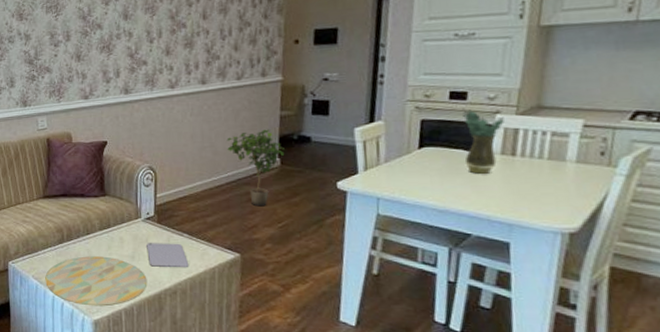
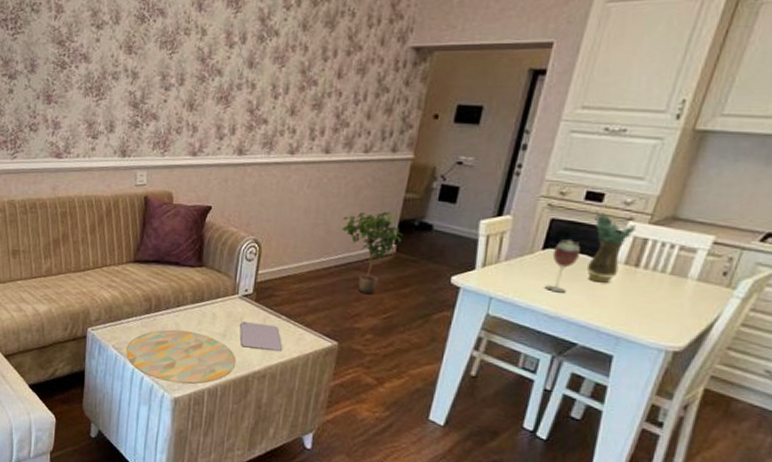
wineglass: none [429,137,455,187] -> present [545,239,580,293]

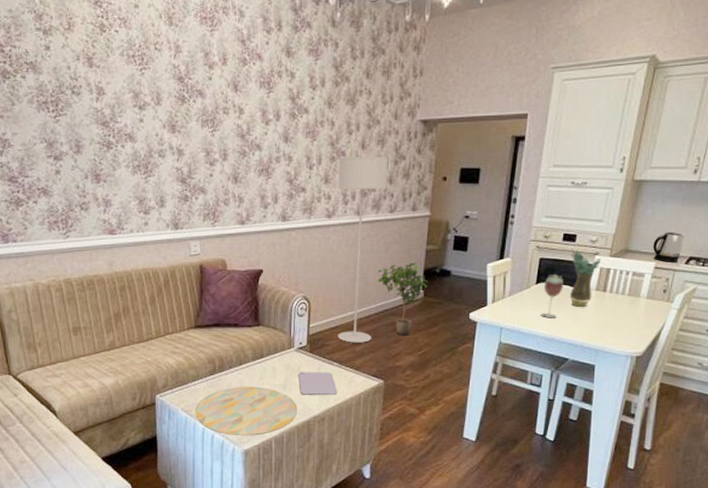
floor lamp: none [289,86,369,298] -> present [338,156,388,343]
kettle: none [712,198,762,240] -> present [653,232,684,263]

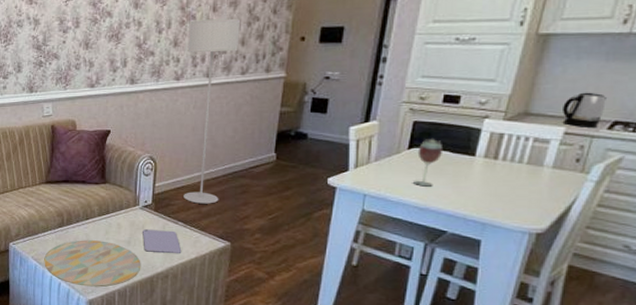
potted plant: present [377,262,428,336] -> none [226,125,281,199]
vase: present [569,249,601,307] -> none [449,112,492,175]

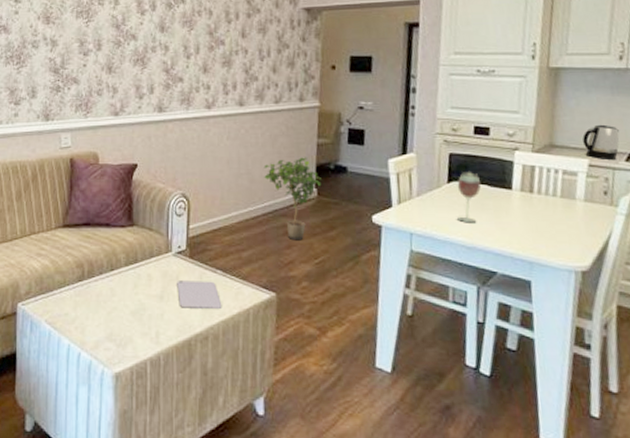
decorative tray: present [44,240,141,287] -> none [60,296,177,356]
floor lamp: present [184,18,241,204] -> none [217,45,271,248]
potted plant: none [226,125,281,199] -> present [264,157,322,241]

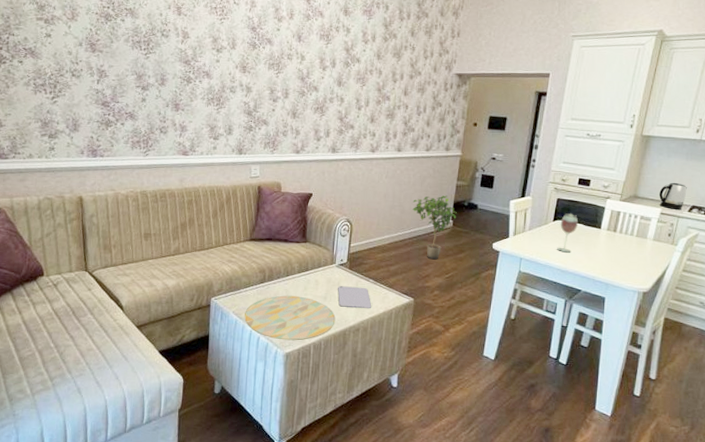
decorative tray: none [60,296,177,356] -> present [244,295,336,341]

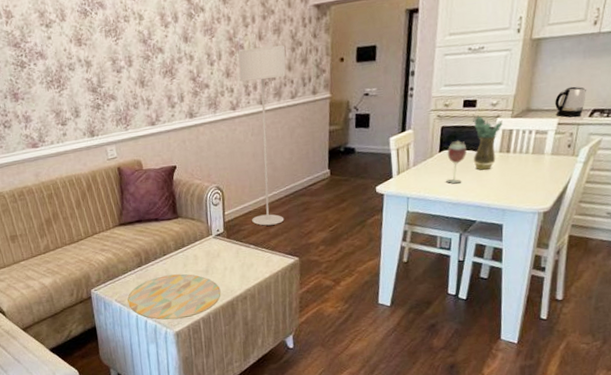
tablet: present [338,286,372,309] -> none [218,254,256,278]
floor lamp: none [375,101,427,264] -> present [238,45,286,226]
potted plant: present [412,195,457,260] -> none [284,143,334,215]
vase: none [583,193,612,244] -> present [473,115,503,170]

